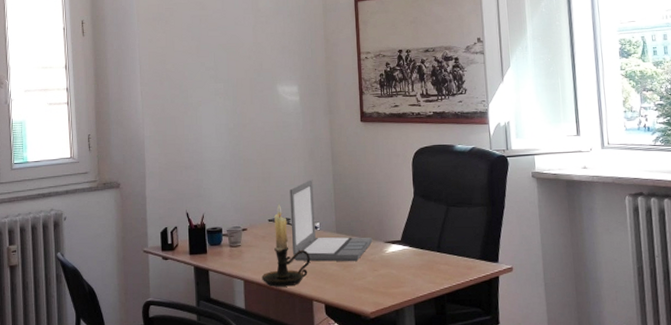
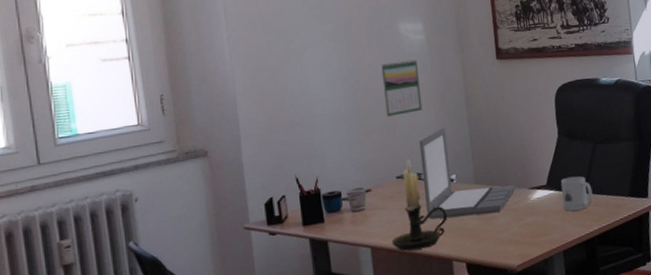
calendar: none [261,117,294,166] -> present [381,59,423,117]
mug: none [415,235,445,267] -> present [561,176,593,211]

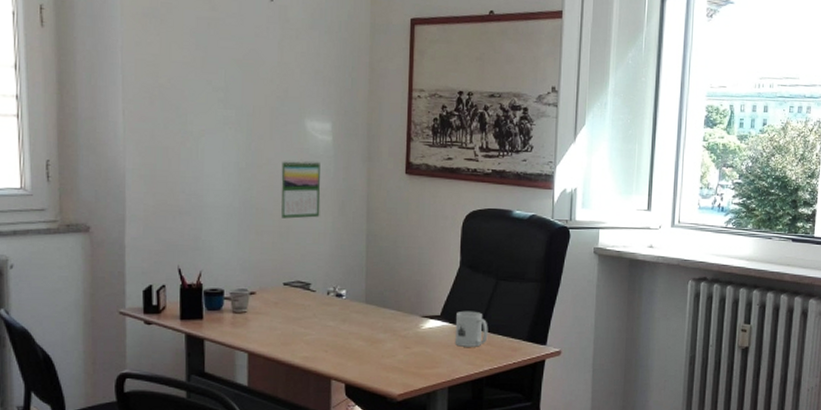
candle holder: present [391,158,448,251] -> none [270,265,332,362]
laptop: present [419,127,516,220] -> none [310,238,408,337]

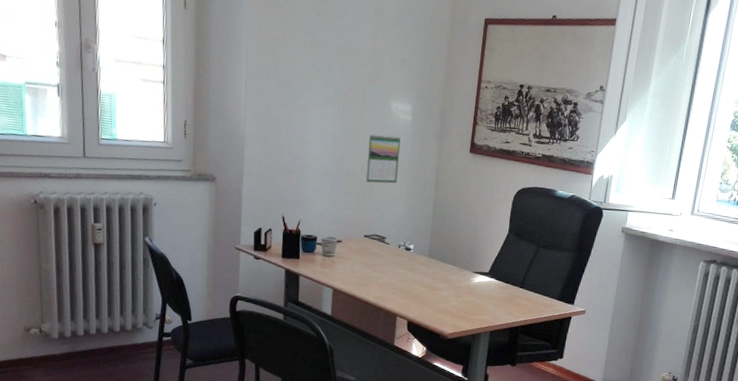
mug: present [455,310,488,347] -> none [499,270,527,301]

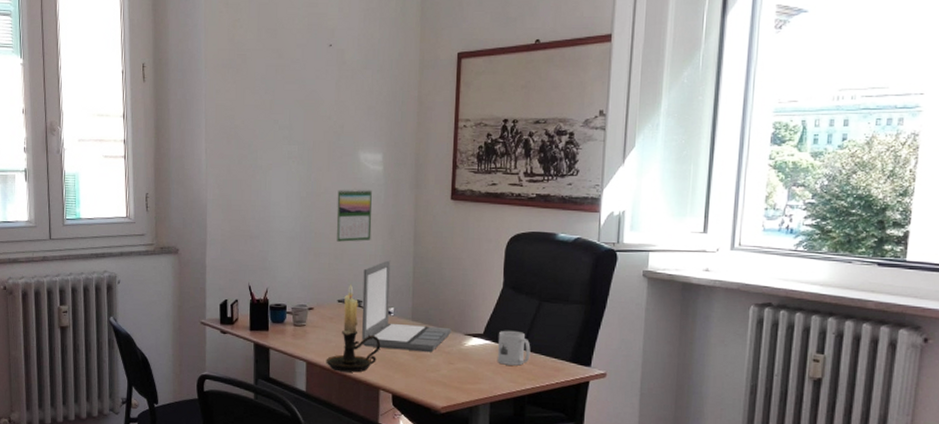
candle holder: none [350,221,400,301] -> present [326,284,381,373]
laptop: none [384,202,462,287] -> present [362,260,452,353]
mug: none [499,270,527,301] -> present [498,330,531,366]

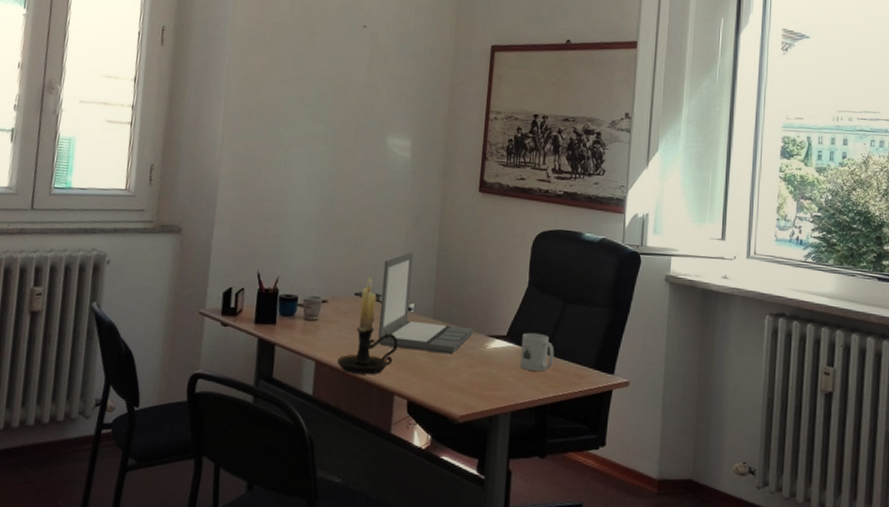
calendar: present [336,187,372,242] -> none [357,173,398,231]

